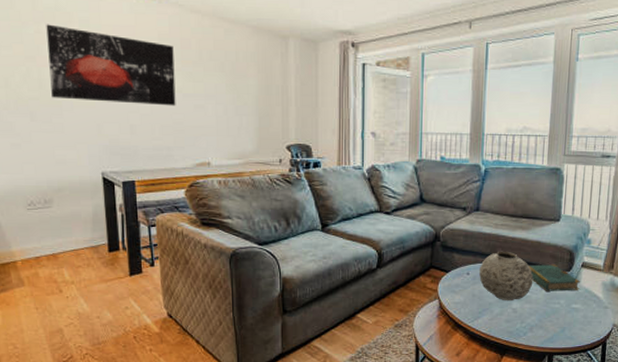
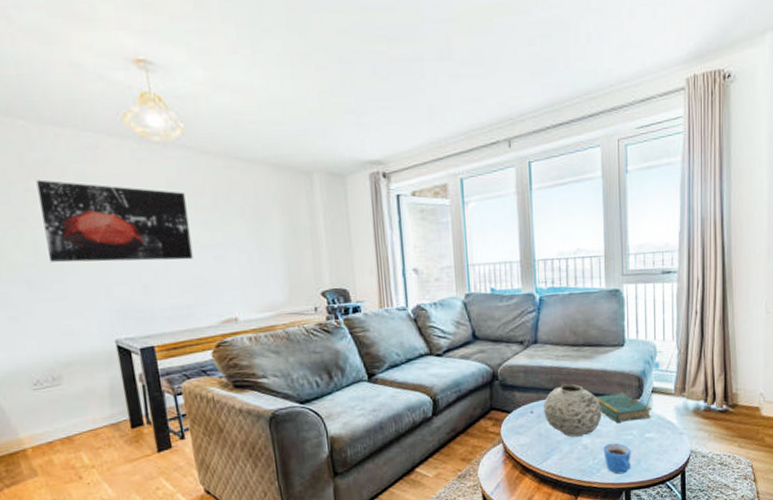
mug: none [531,310,557,339] -> present [603,443,631,475]

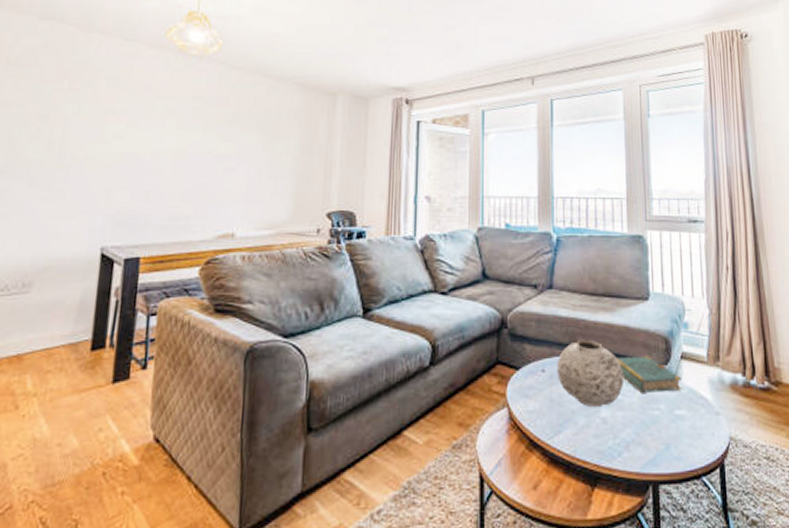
wall art: present [36,180,193,263] -> none [59,81,209,169]
mug: present [603,443,631,475] -> none [626,419,659,461]

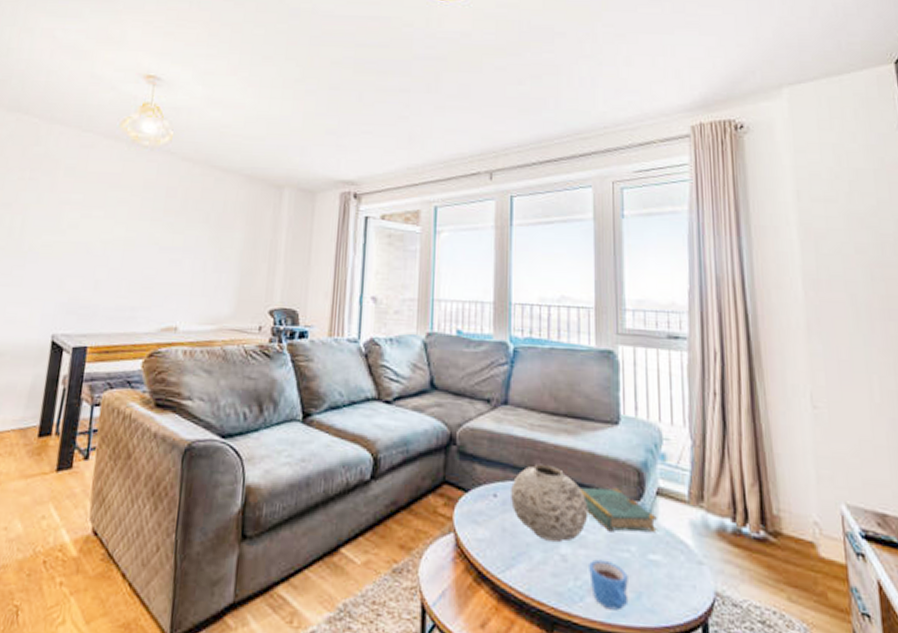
mug: none [626,419,659,461] -> present [589,559,629,611]

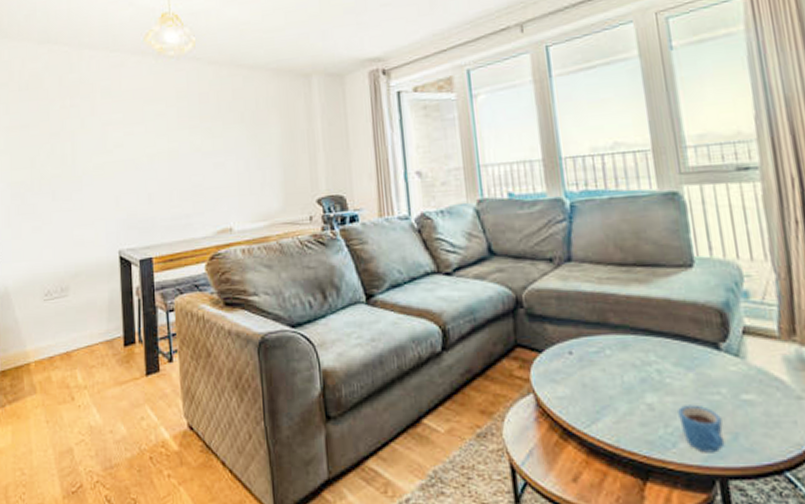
vase: present [511,463,589,543] -> none [586,316,672,393]
book: present [580,487,657,532] -> none [659,332,748,377]

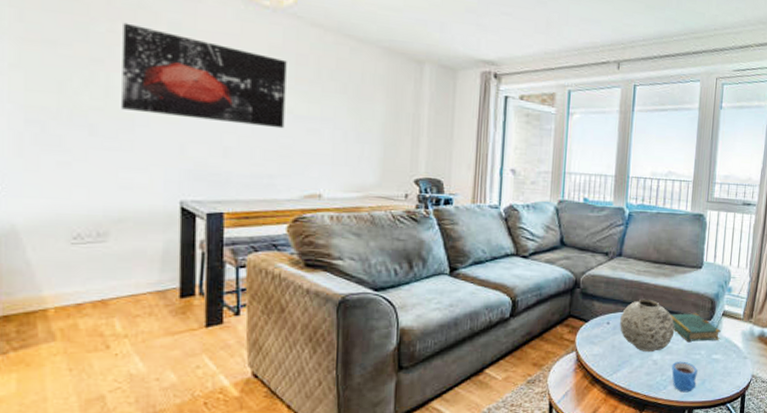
wall art: none [71,97,195,173] -> present [122,22,287,129]
vase: none [586,316,672,393] -> present [620,299,675,353]
book: none [659,332,748,377] -> present [670,313,721,343]

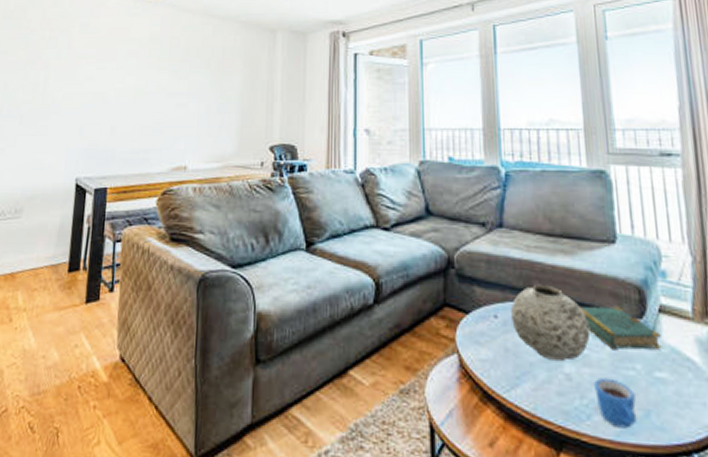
wall art: present [122,22,287,129] -> none [43,30,163,106]

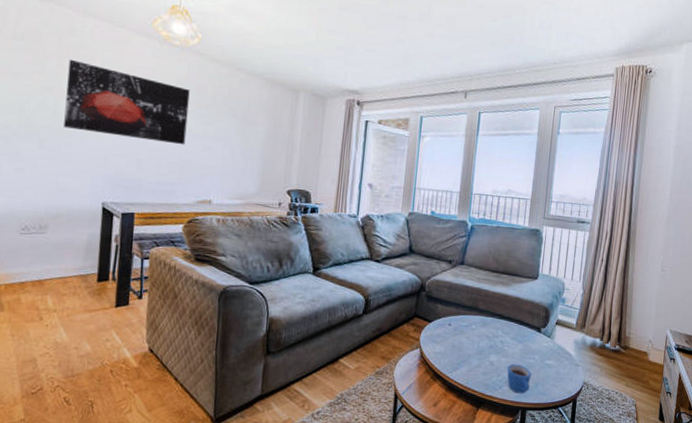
wall art: none [43,30,163,106] -> present [64,59,190,145]
vase: present [511,284,591,362] -> none [460,304,511,354]
book: present [580,306,662,351] -> none [507,319,554,347]

